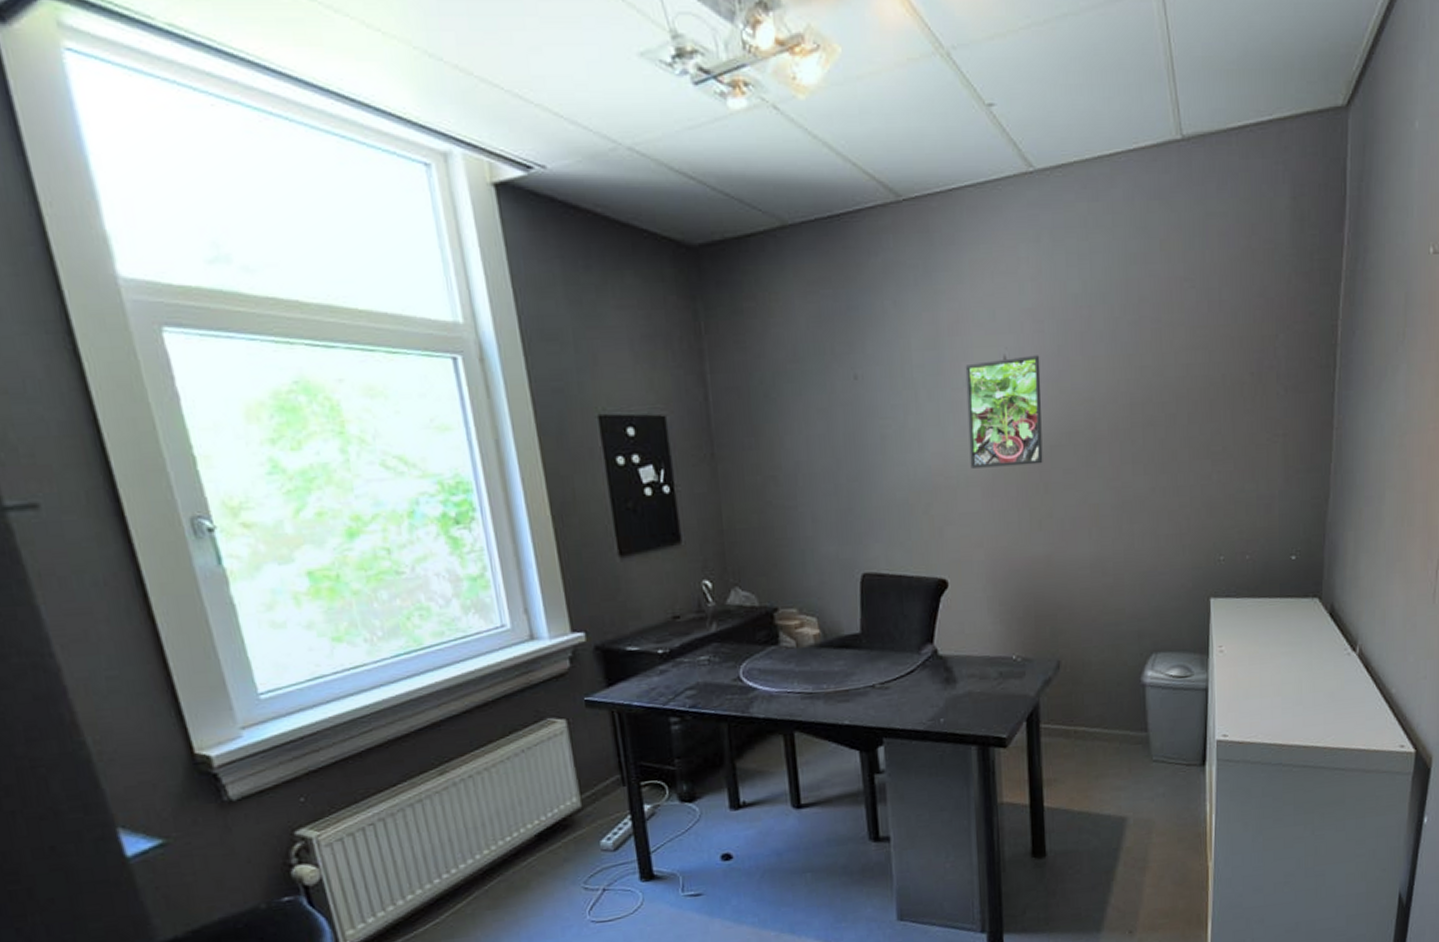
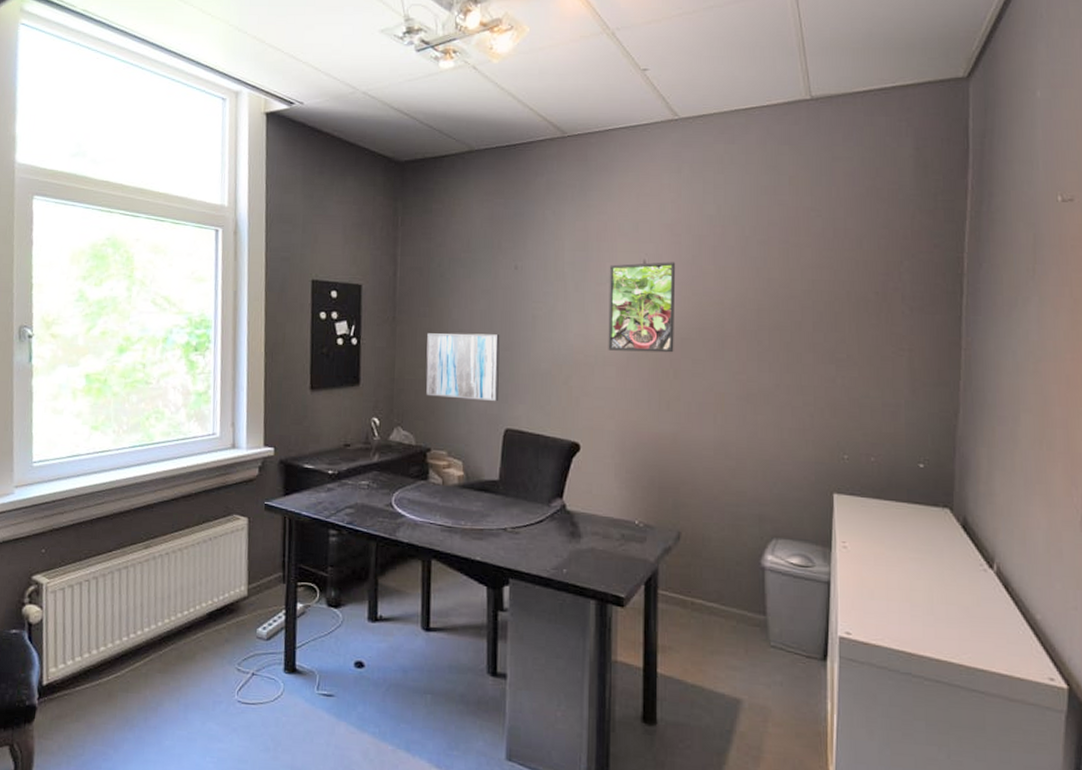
wall art: none [757,462,852,546] -> present [426,333,500,402]

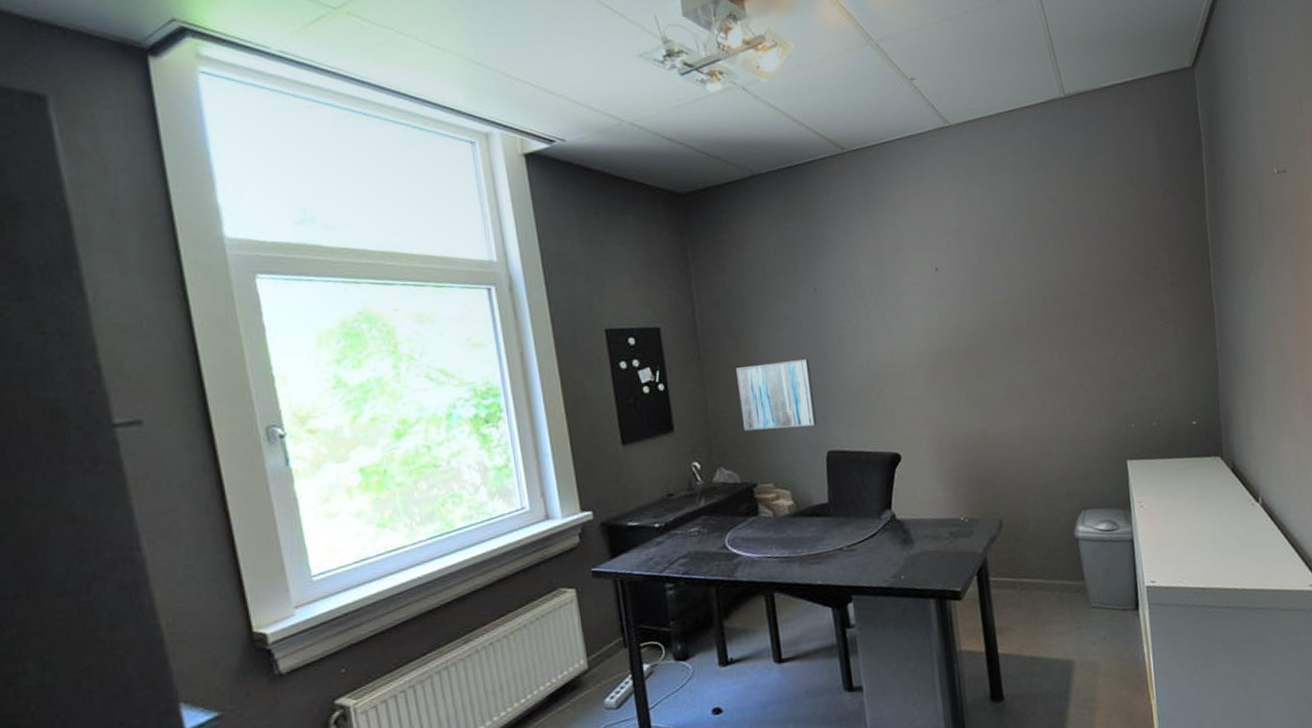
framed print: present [608,262,676,353] -> none [904,266,974,360]

